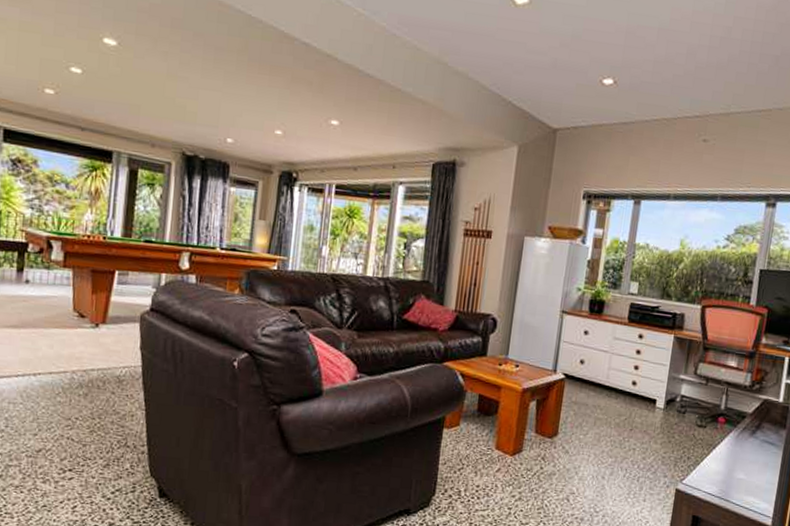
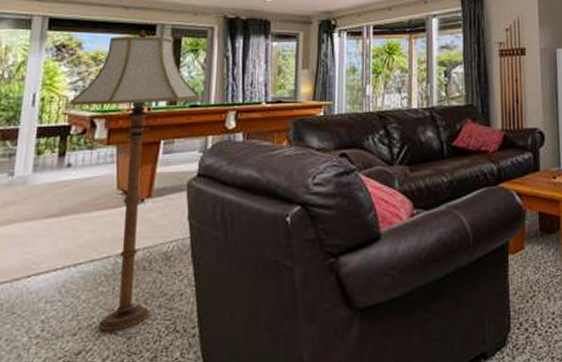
floor lamp: none [27,155,155,438] -> present [70,30,200,332]

